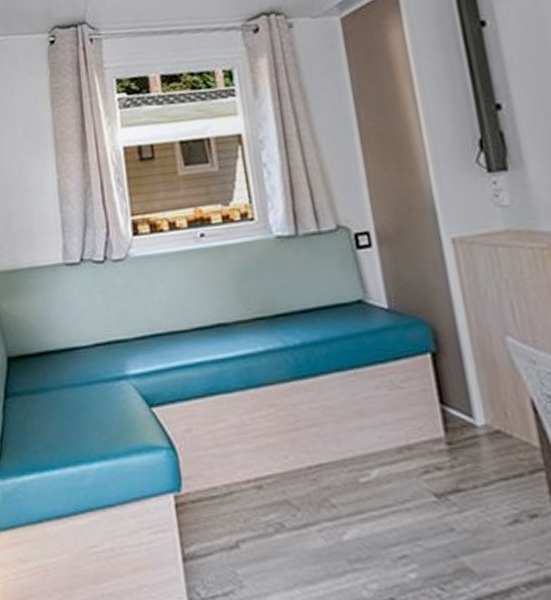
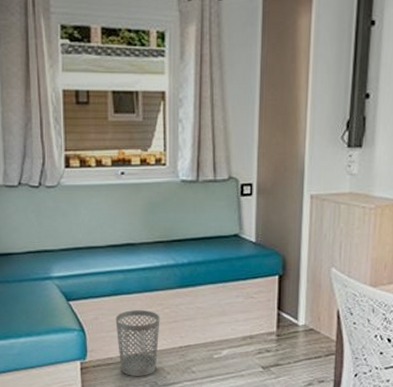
wastebasket: none [214,415,280,515] -> present [115,310,160,376]

